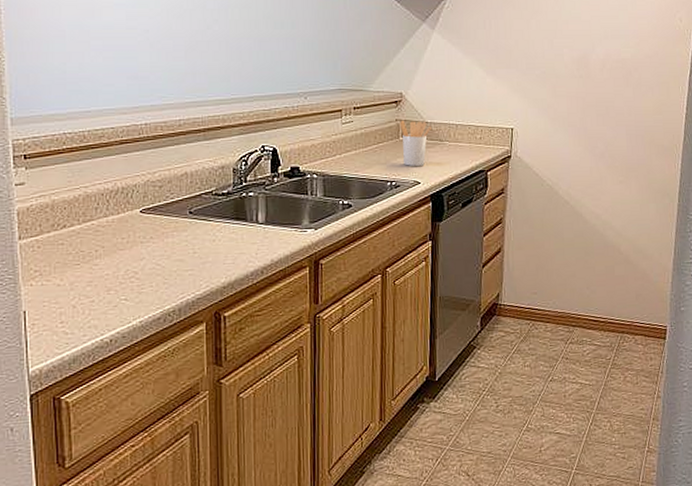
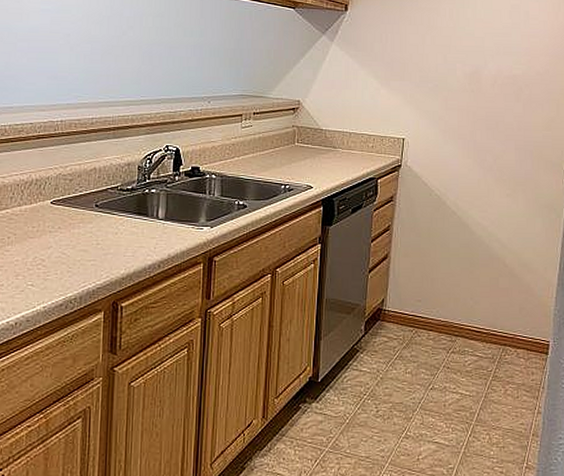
utensil holder: present [400,120,431,166] -> none [296,126,326,171]

